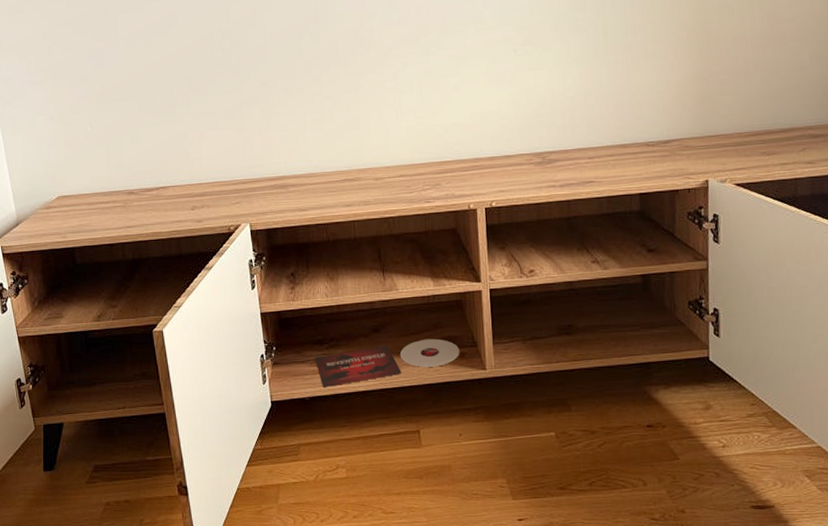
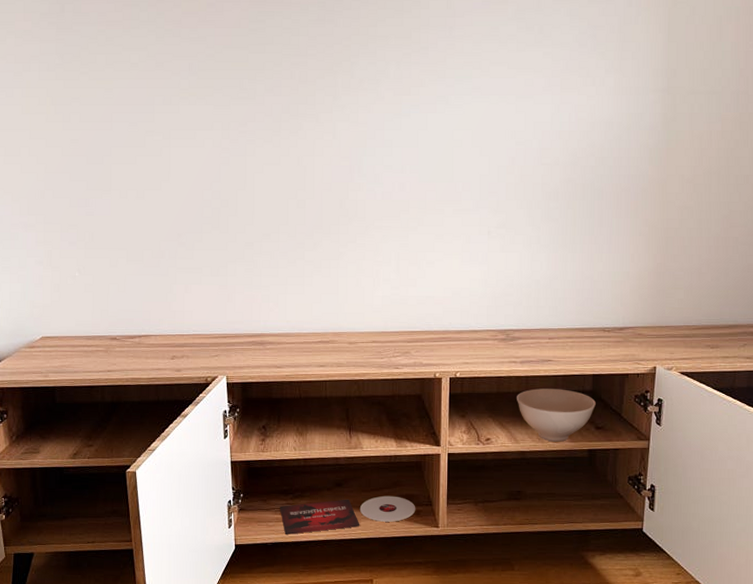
bowl: none [559,211,646,269] -> present [517,388,596,442]

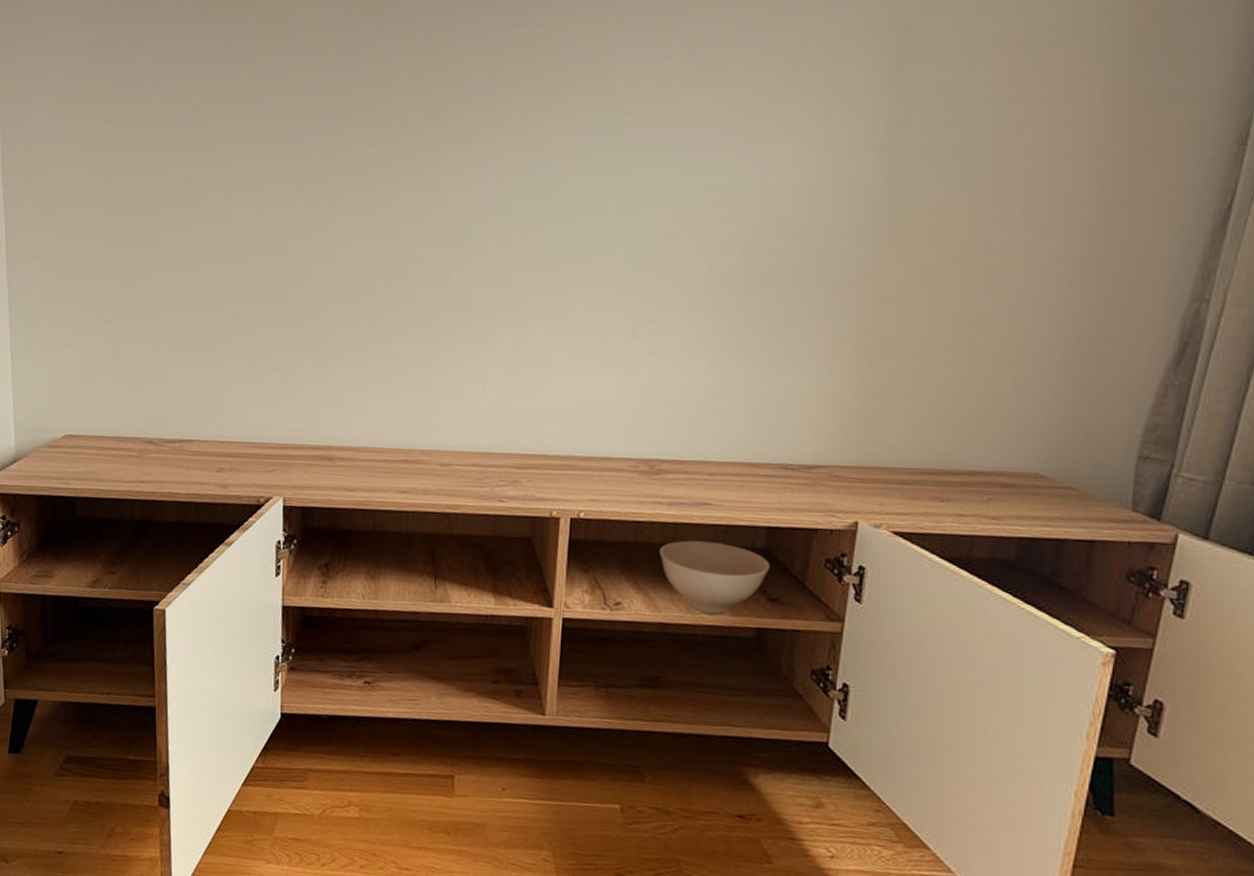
vinyl record: present [279,495,416,535] -> none [339,666,516,707]

